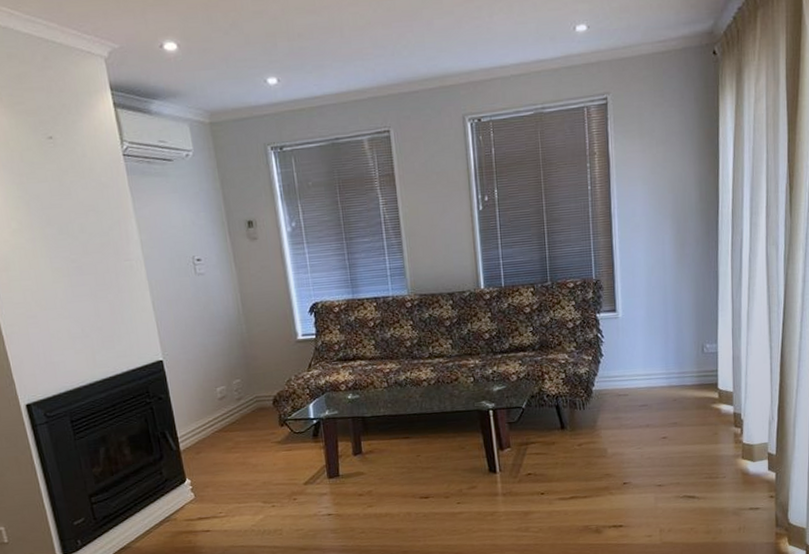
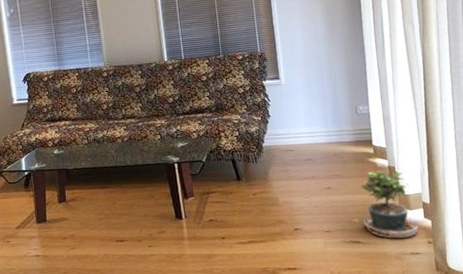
potted plant: none [700,418,760,493] -> present [360,171,418,239]

